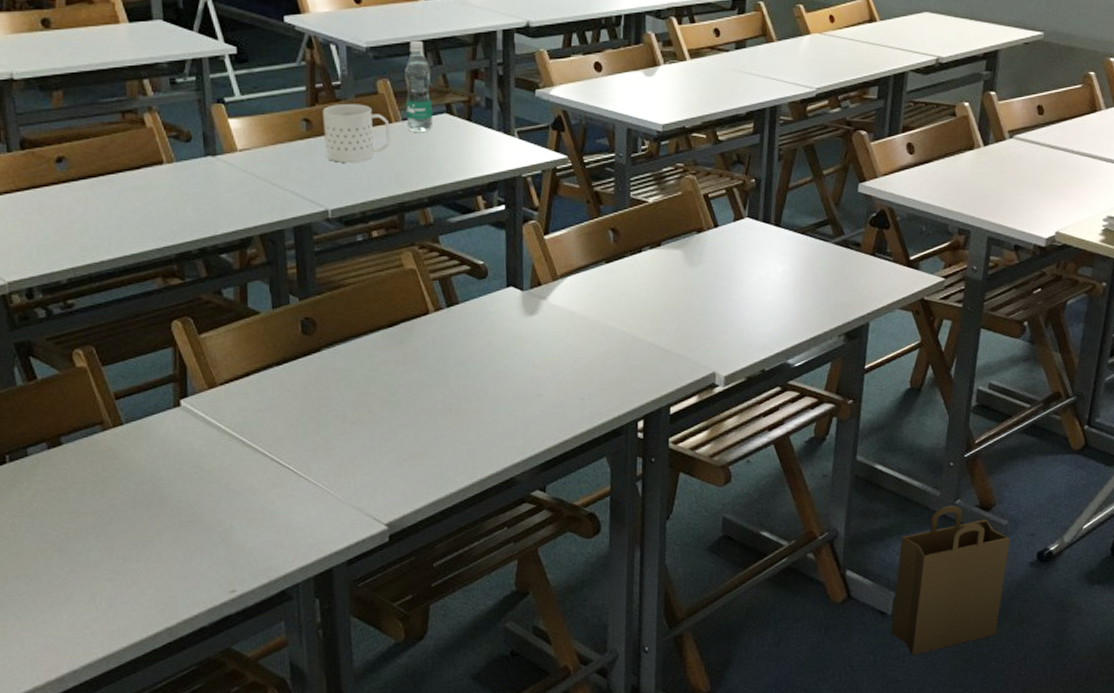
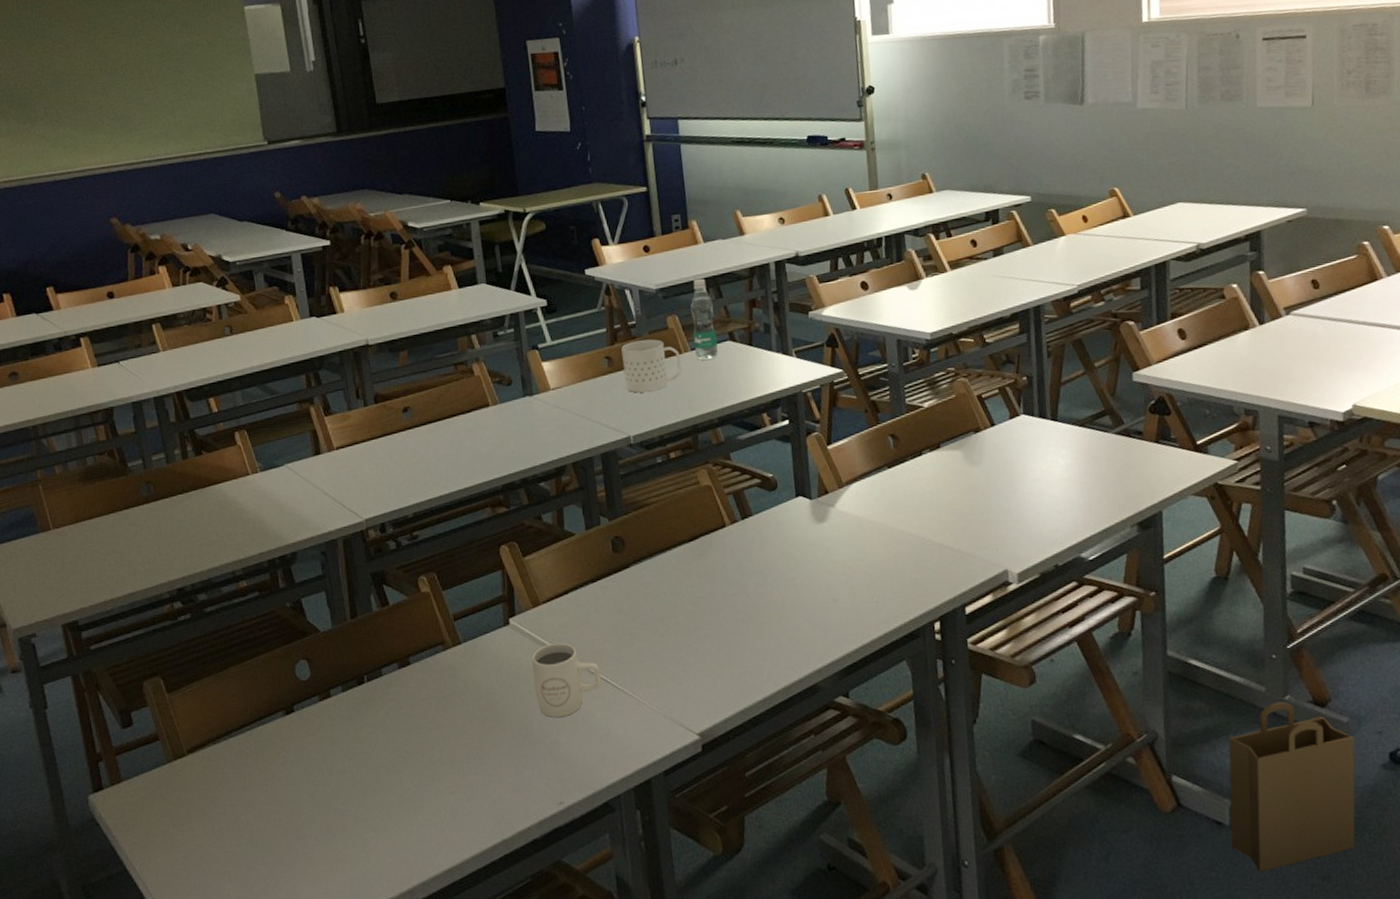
mug: none [204,427,283,506] -> present [531,642,602,718]

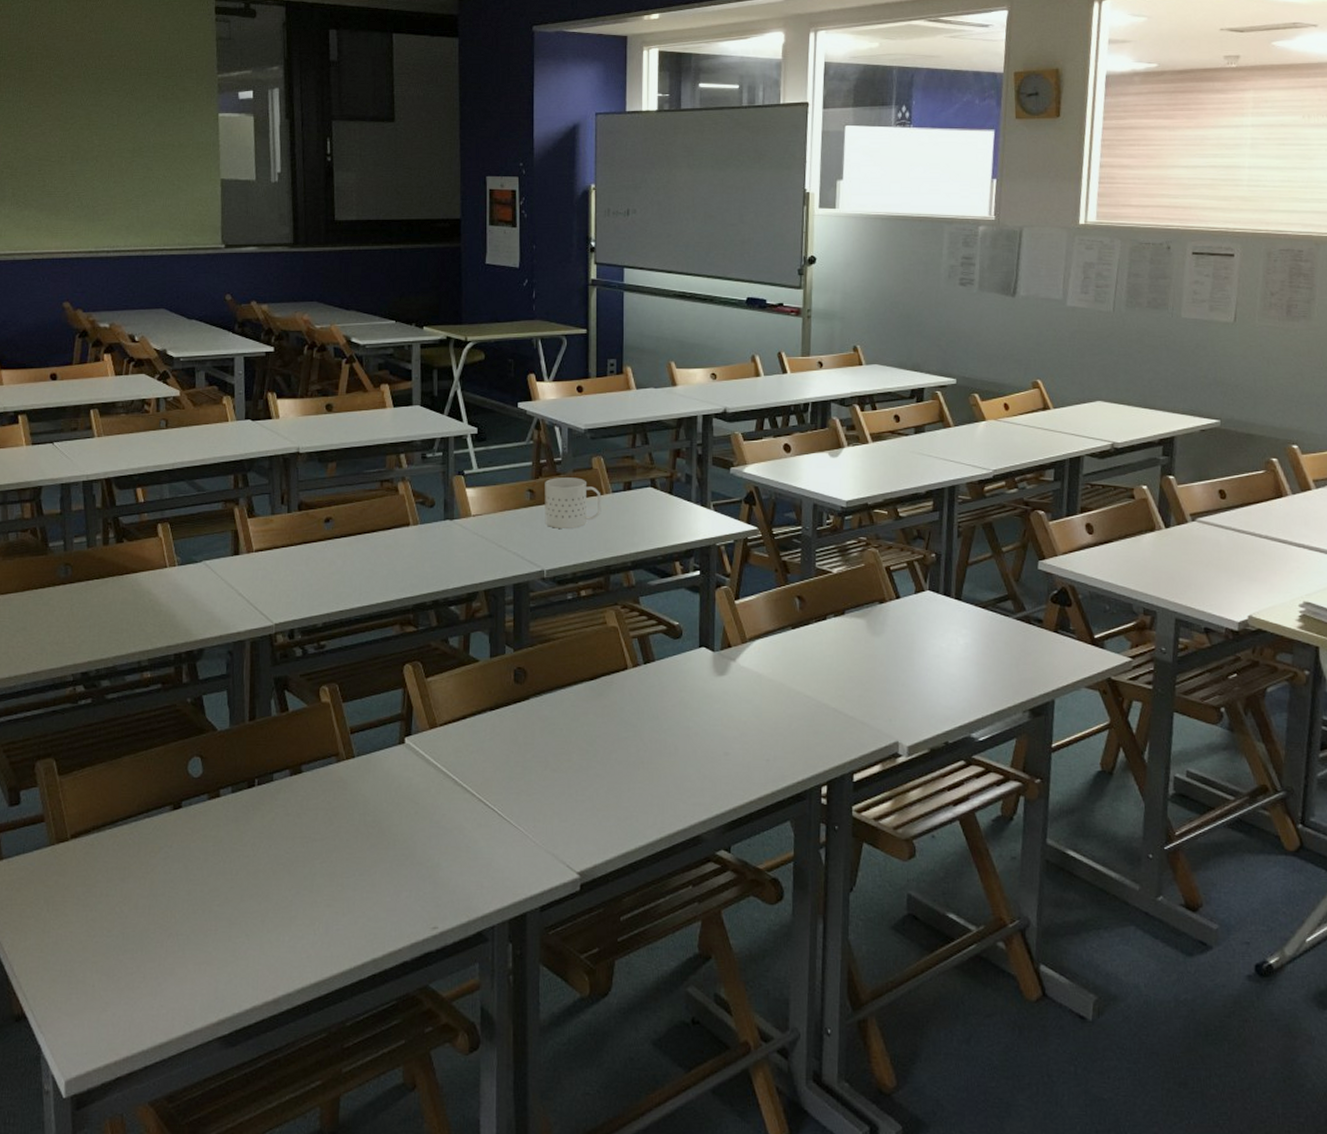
mug: present [531,642,602,718] -> none [421,766,489,842]
bottle: present [690,278,719,361] -> none [615,423,639,504]
shopping bag: present [1228,701,1356,871] -> none [1091,902,1222,1071]

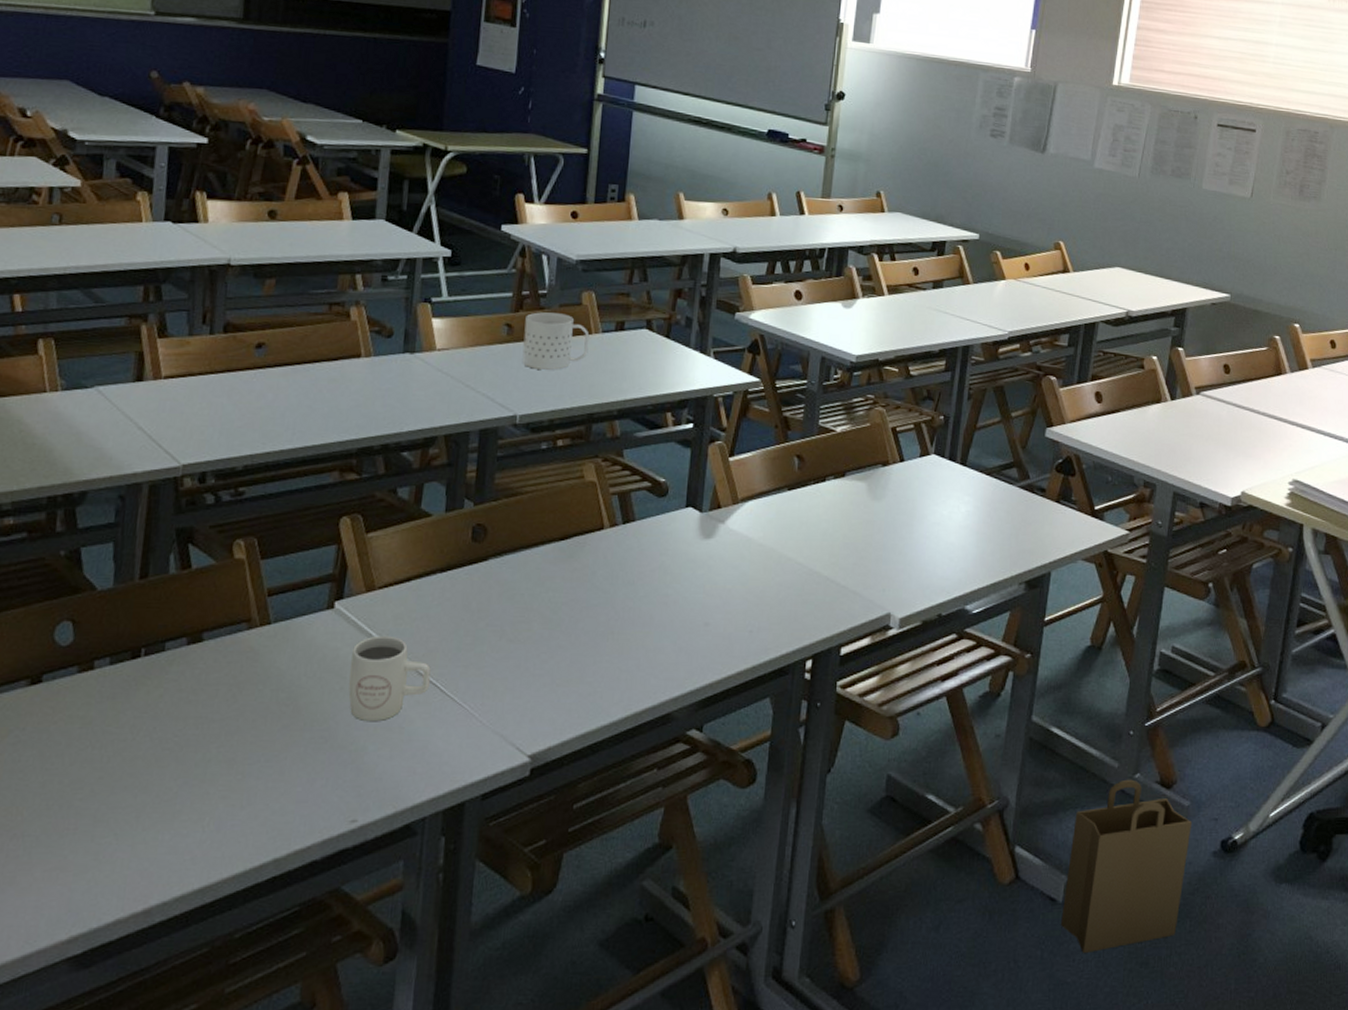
mug: none [421,766,489,842] -> present [348,635,431,722]
shopping bag: none [1091,902,1222,1071] -> present [1060,779,1191,953]

